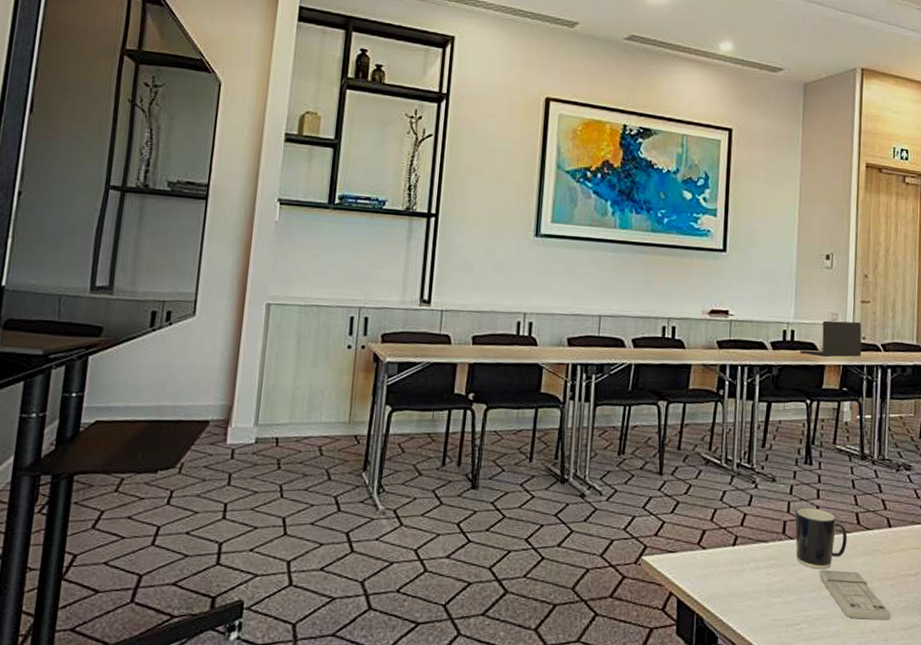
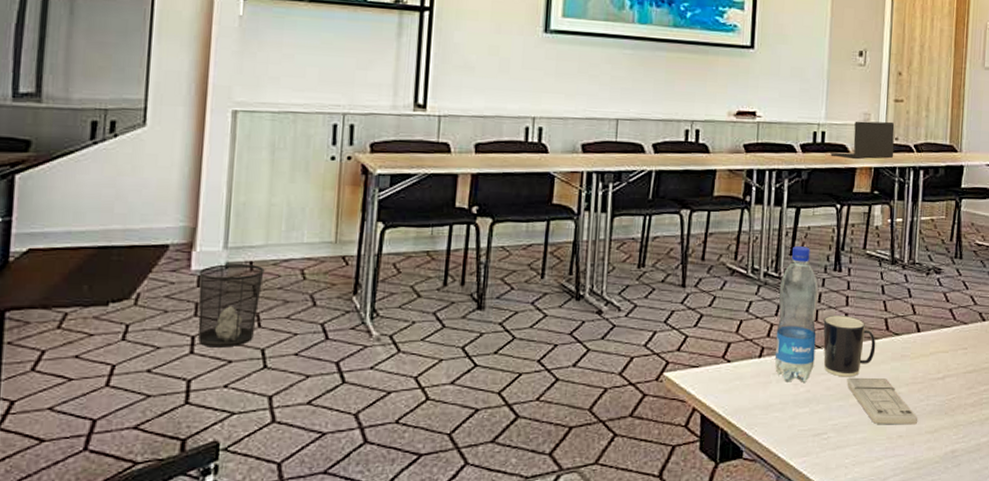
waste bin: none [230,439,288,515] -> present [198,263,265,348]
bottle: none [748,439,791,572] -> present [774,246,819,382]

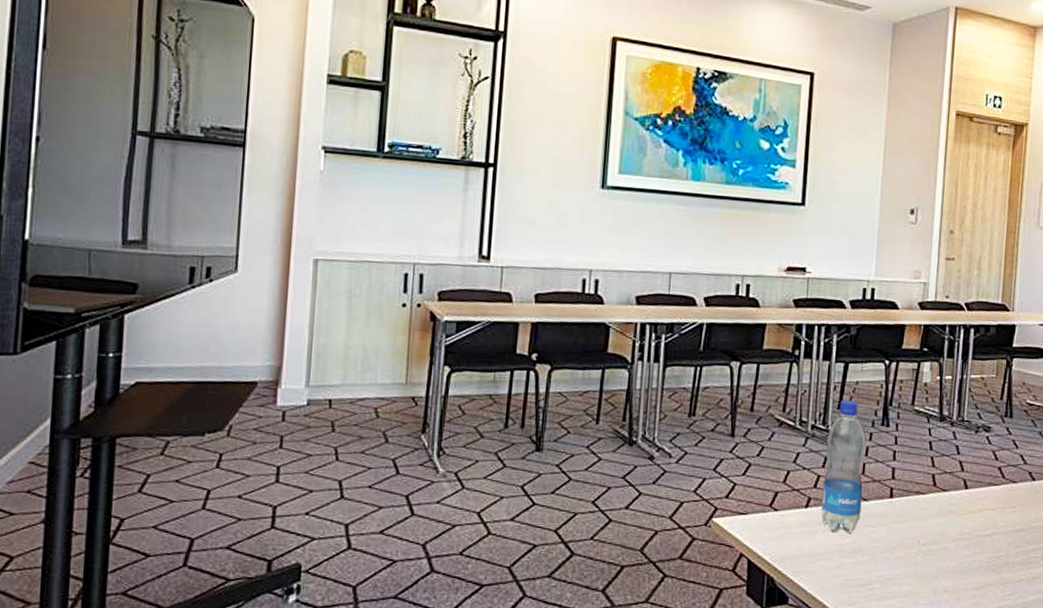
waste bin: present [198,263,265,348] -> none [283,401,342,478]
mug: present [823,314,876,377] -> none [869,468,923,531]
laptop: present [830,121,895,159] -> none [880,278,946,317]
mobile phone: present [847,377,917,425] -> none [892,530,964,580]

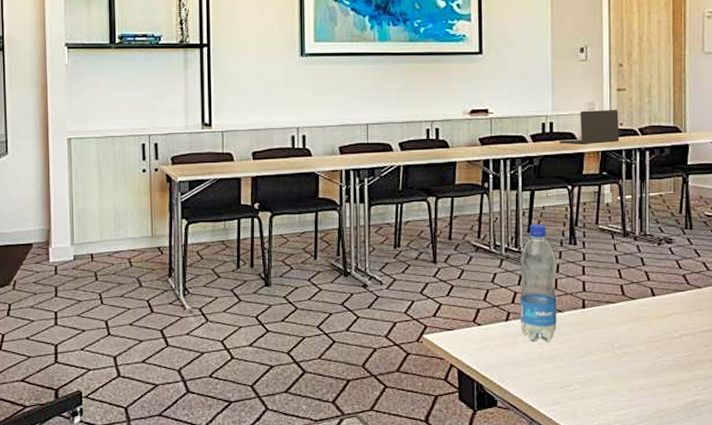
laptop: none [880,278,946,317] -> present [559,109,620,144]

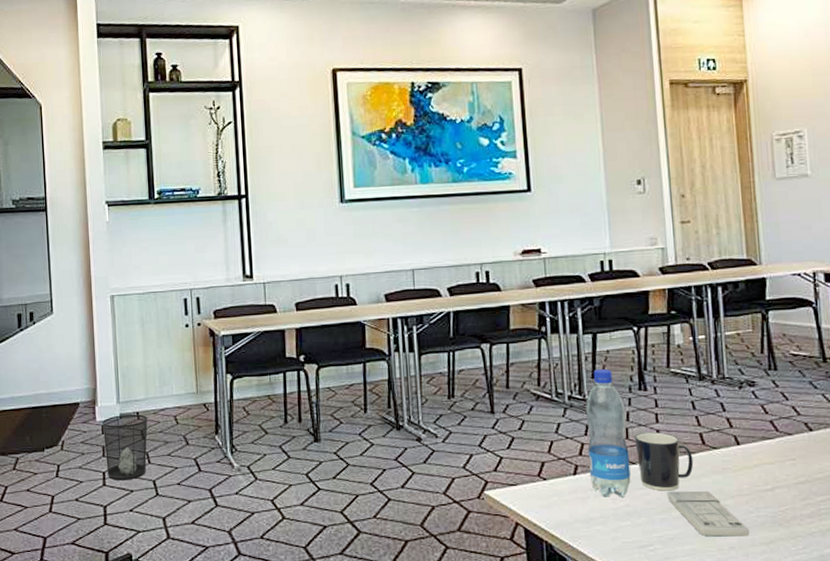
waste bin: none [55,255,102,320] -> present [102,414,148,481]
laptop: present [559,109,620,144] -> none [620,243,688,283]
mug: none [562,282,613,337] -> present [634,431,694,491]
mobile phone: none [588,337,657,379] -> present [667,491,749,537]

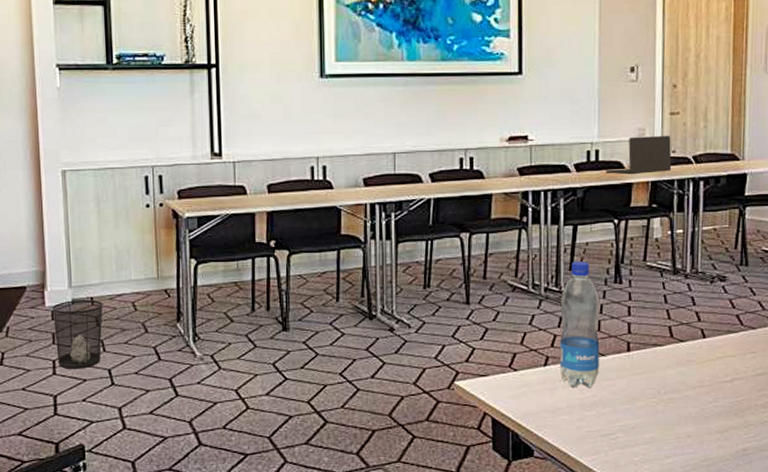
laptop: none [620,243,688,283] -> present [605,135,672,174]
mug: present [634,431,694,491] -> none [606,324,661,382]
mobile phone: present [667,491,749,537] -> none [632,382,706,426]

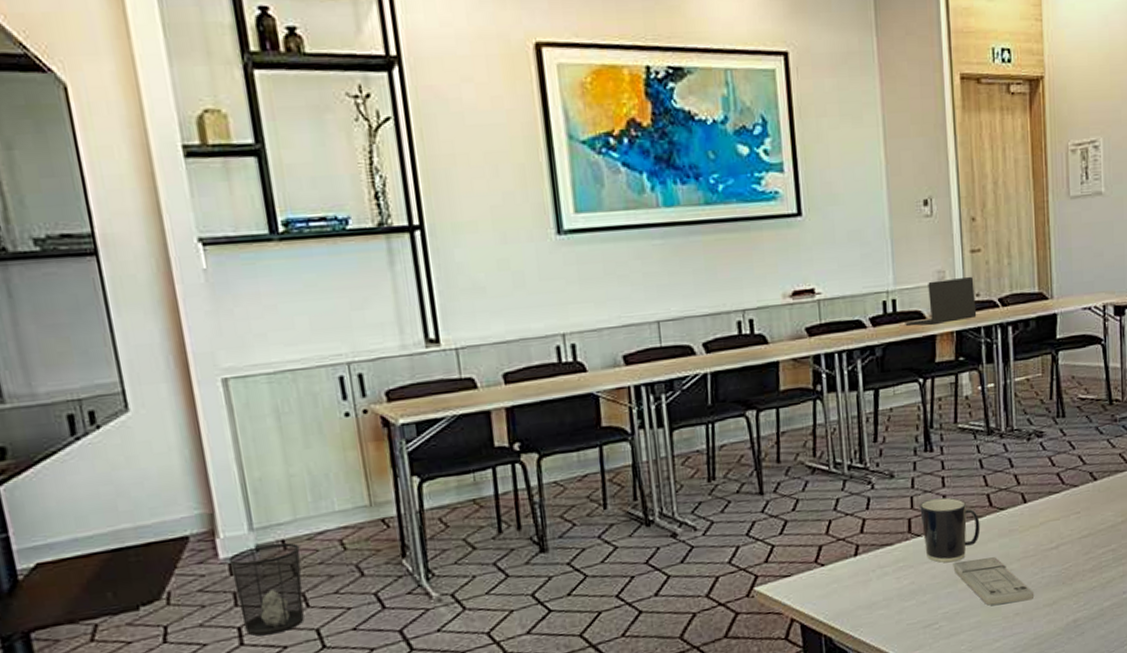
bottle: present [559,261,600,388] -> none [866,430,916,577]
mug: none [606,324,661,382] -> present [920,497,981,563]
mobile phone: none [632,382,706,426] -> present [953,557,1033,606]

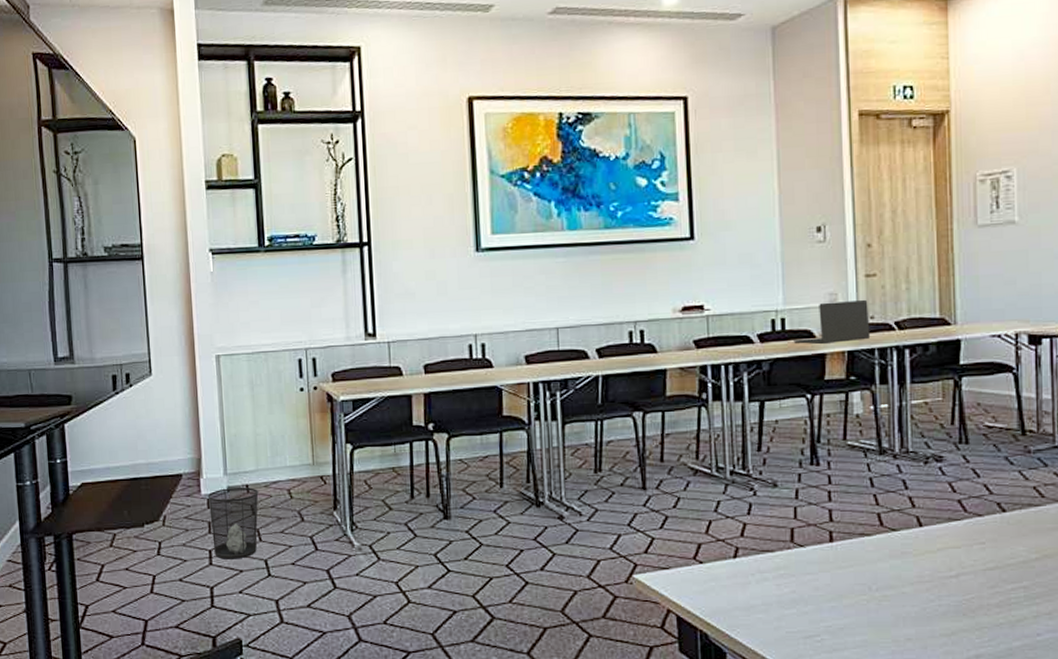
mug: present [920,497,981,563] -> none [803,511,869,577]
mobile phone: present [953,557,1033,606] -> none [838,576,928,627]

